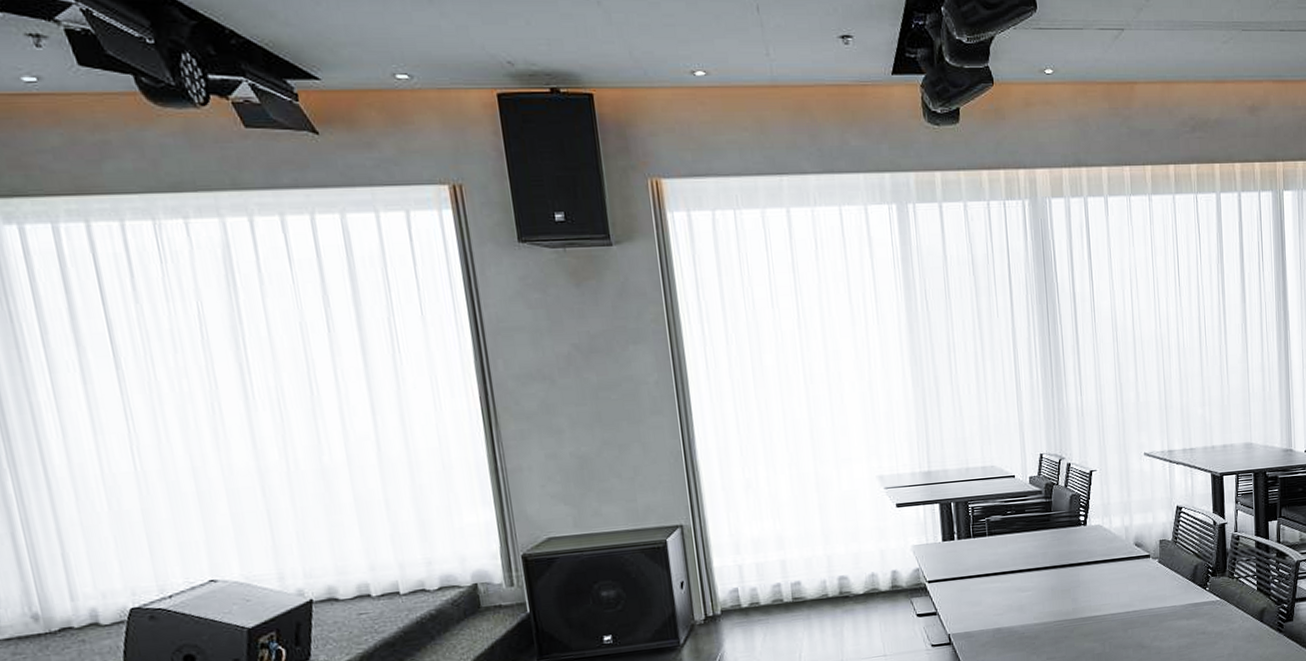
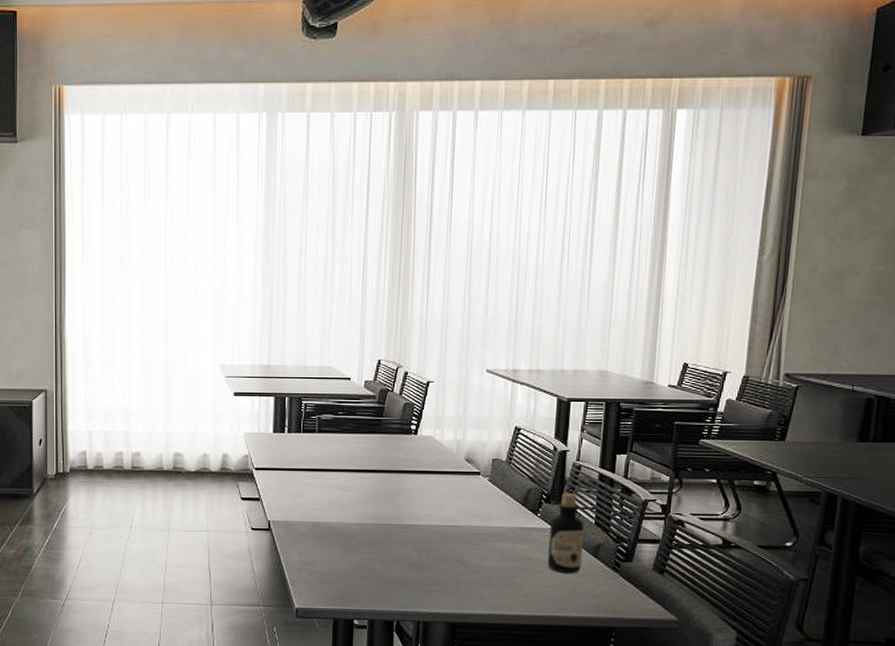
bottle: none [1218,563,1250,642] -> present [547,493,584,574]

